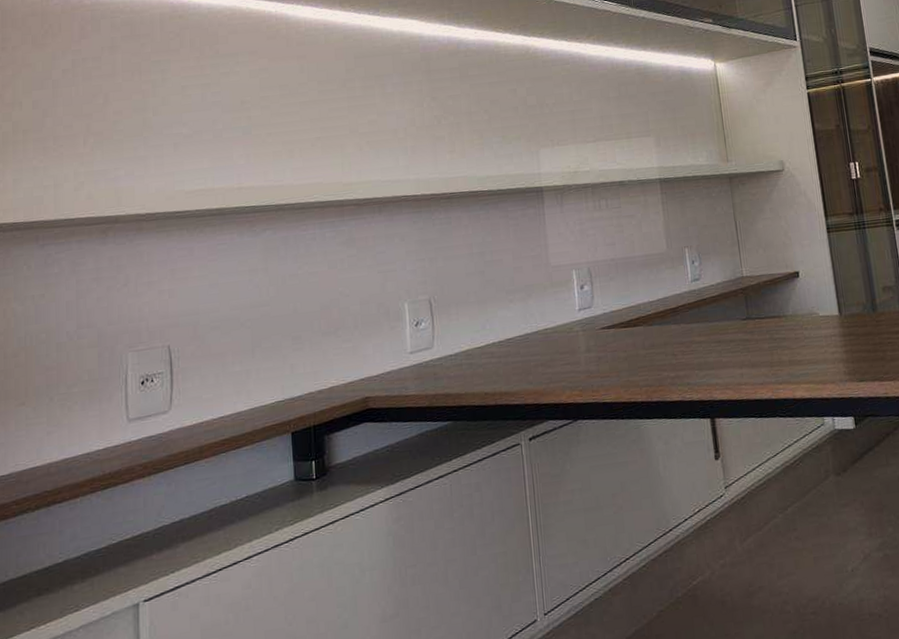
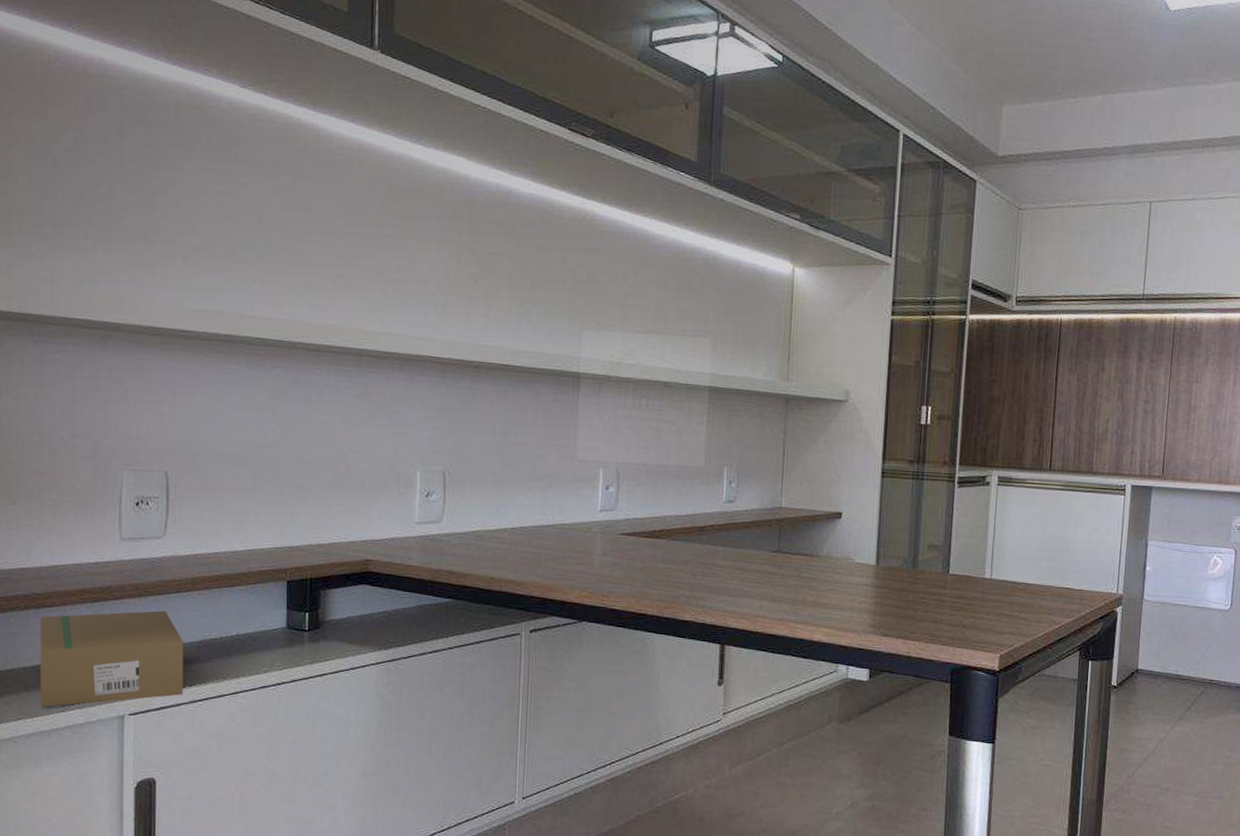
box: none [50,485,197,610] -> present [39,610,184,707]

